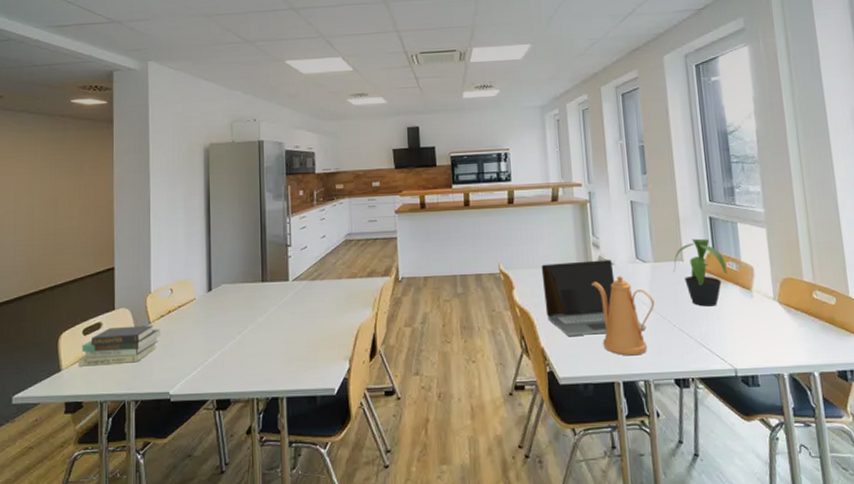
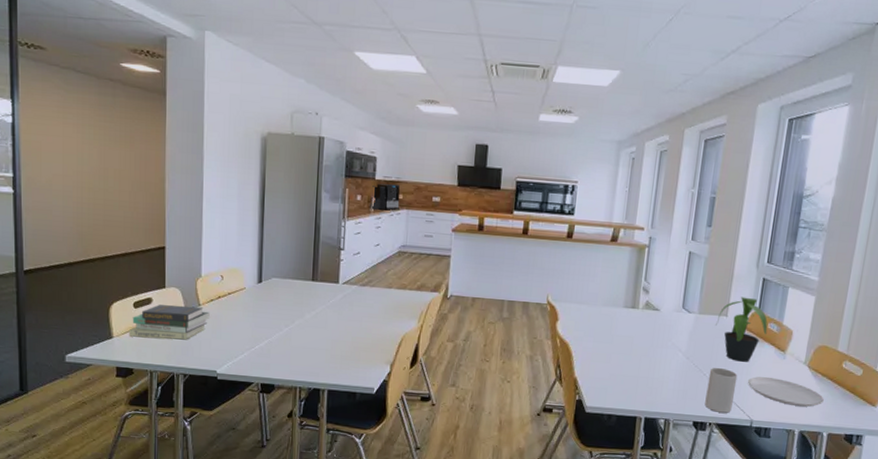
coffee machine: none [313,174,341,202] -> present [371,183,400,211]
laptop: present [541,259,646,336] -> none [585,301,678,375]
coffee pot: present [591,276,655,356] -> none [633,322,691,397]
cup: none [678,315,712,365] -> present [705,367,738,413]
plate: none [720,319,805,347] -> present [747,376,824,407]

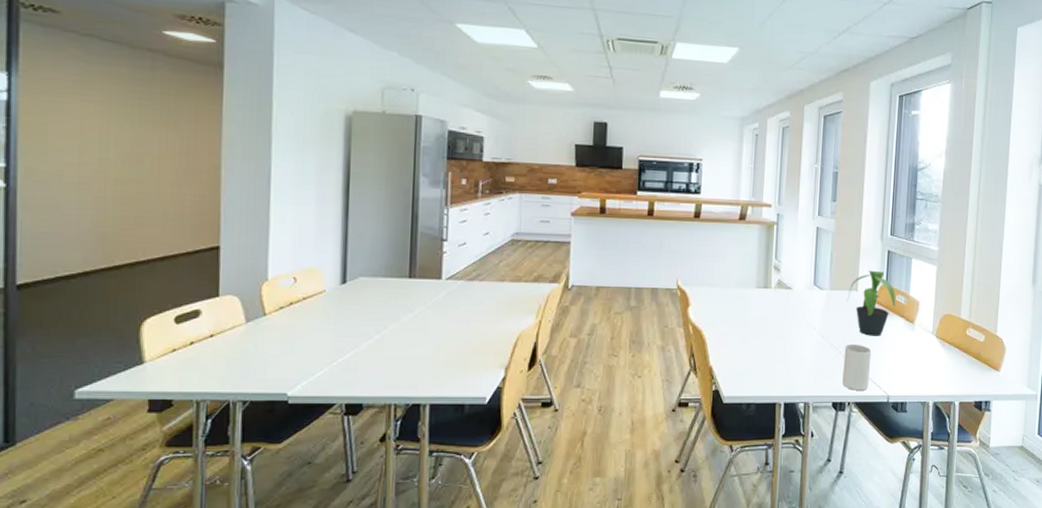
books: present [128,304,210,340] -> none [166,316,279,360]
coffee machine: present [371,183,400,211] -> none [478,165,512,195]
plate: present [747,376,824,407] -> none [881,350,953,377]

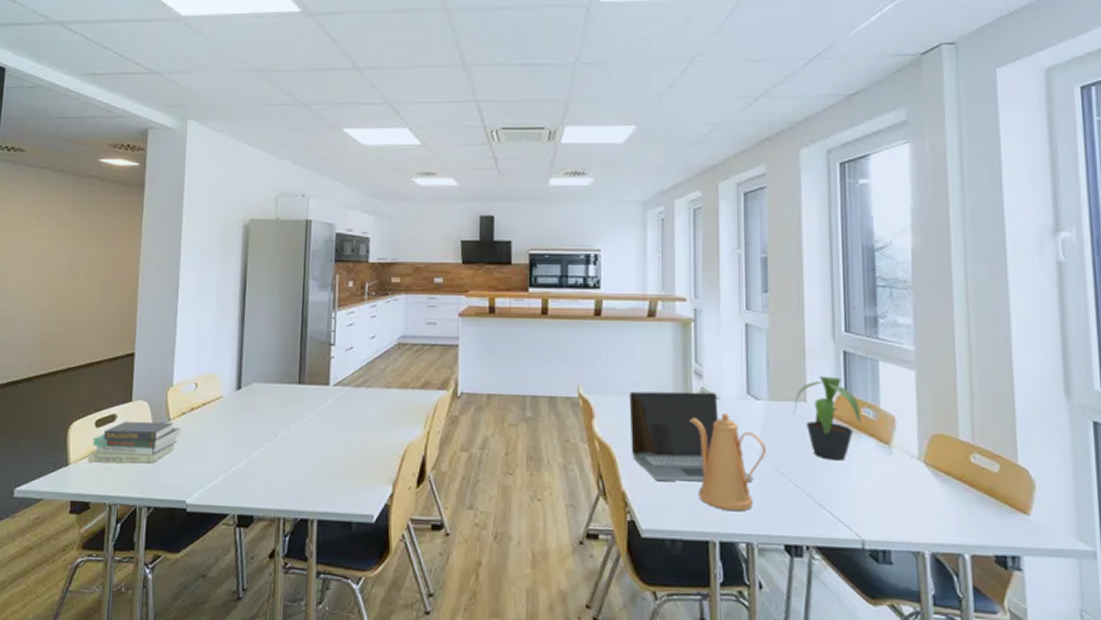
books: none [166,316,279,360] -> present [87,421,181,464]
laptop: none [719,283,814,357] -> present [629,391,754,482]
coffee pot: none [767,301,825,379] -> present [690,414,766,512]
cup: present [842,343,872,390] -> none [795,469,834,531]

